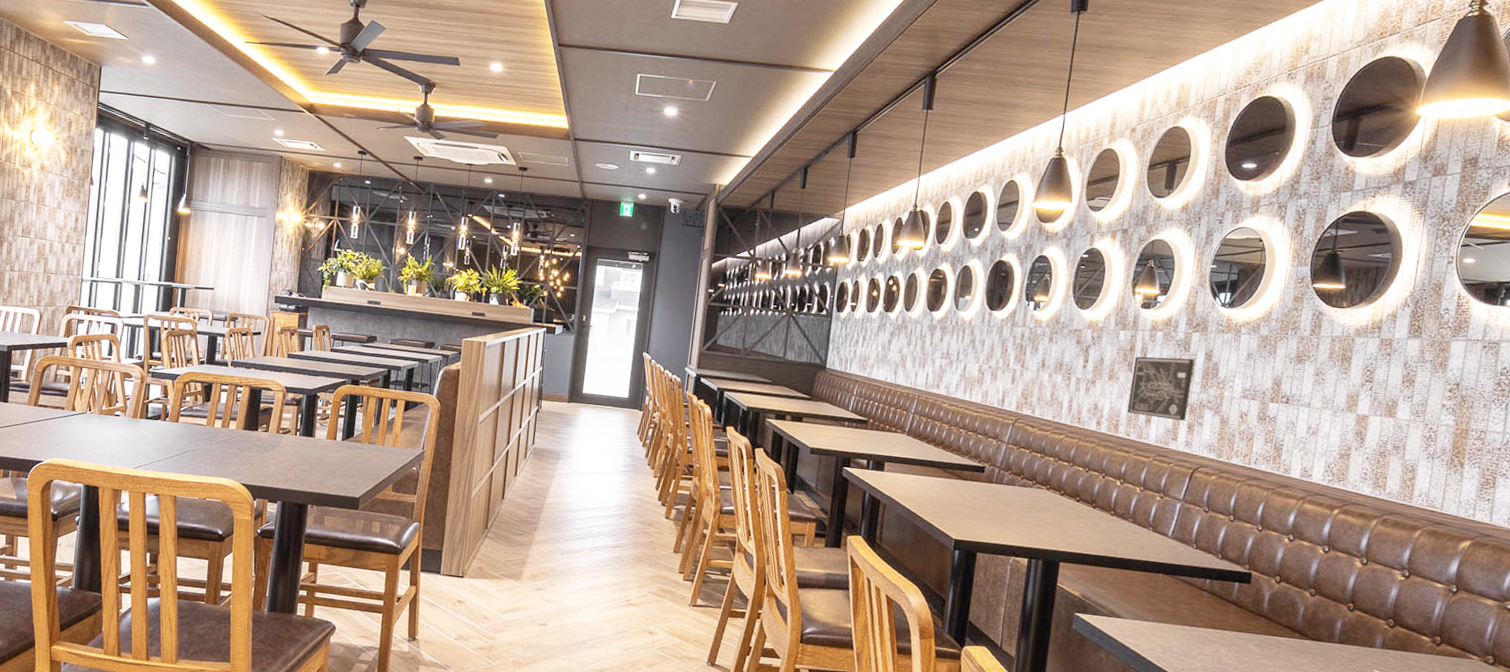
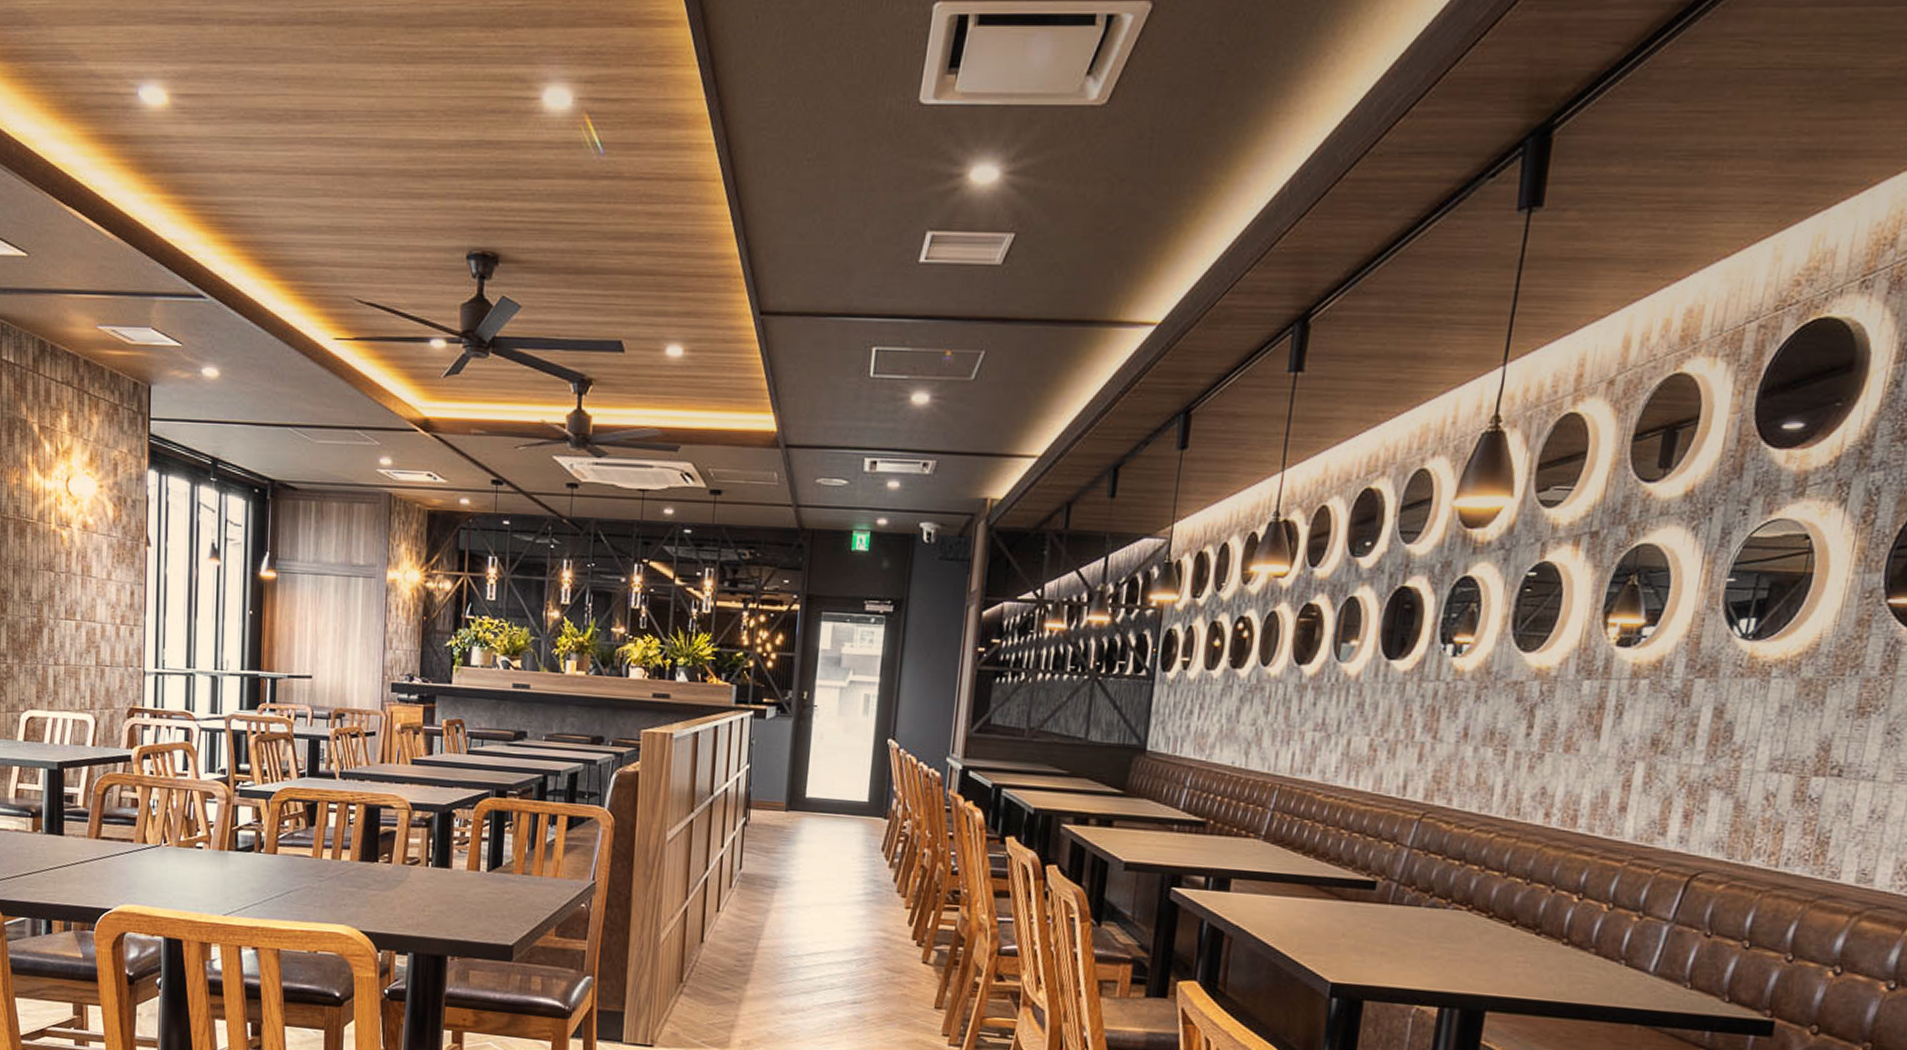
wall art: present [1126,356,1195,421] -> none [1590,716,1697,808]

